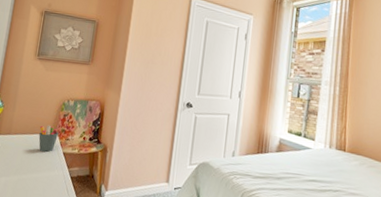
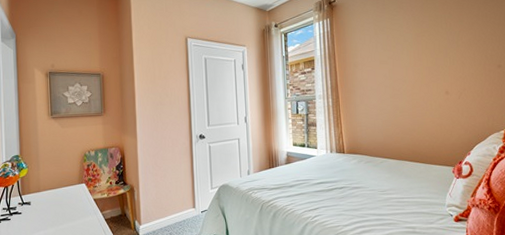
pen holder: present [38,125,59,152] -> none [67,177,86,202]

